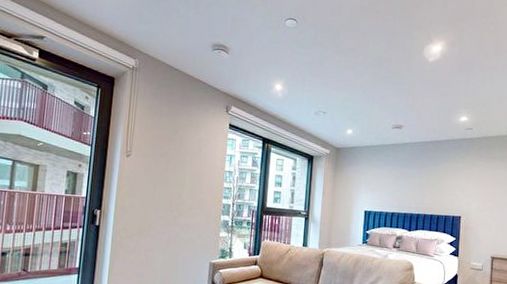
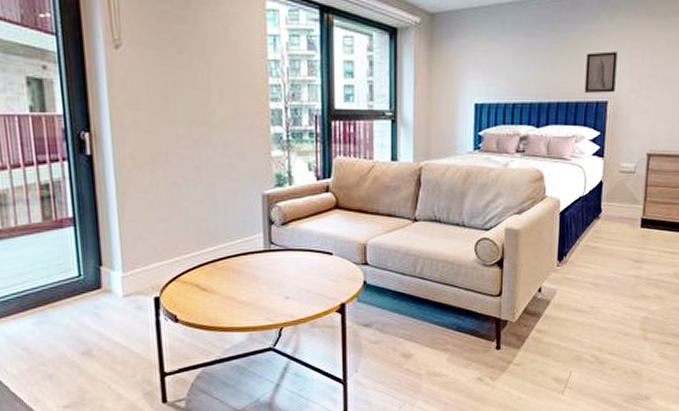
wall art: none [444,181,468,211] -> present [584,51,617,93]

